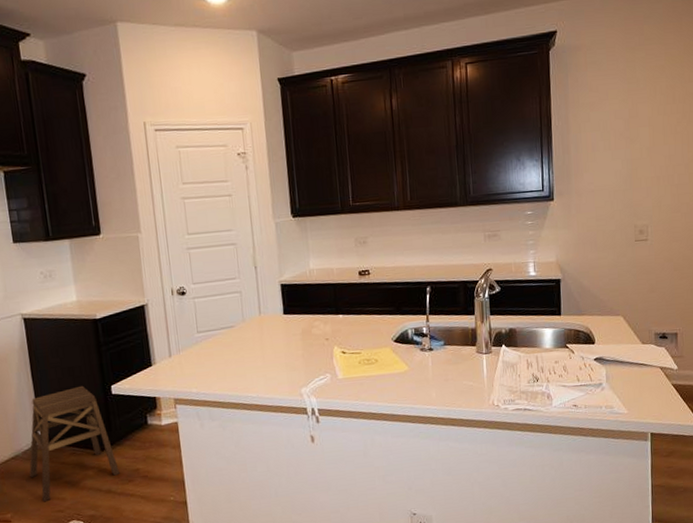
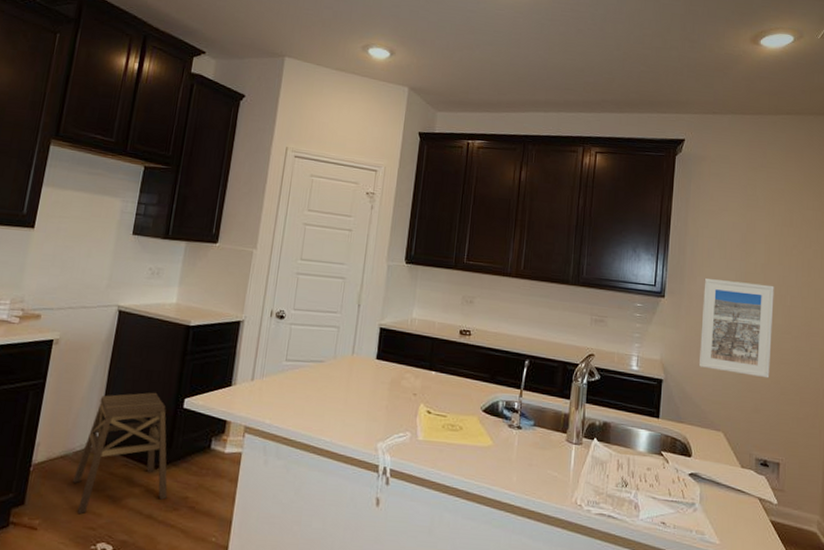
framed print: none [591,167,663,261] -> present [698,278,774,379]

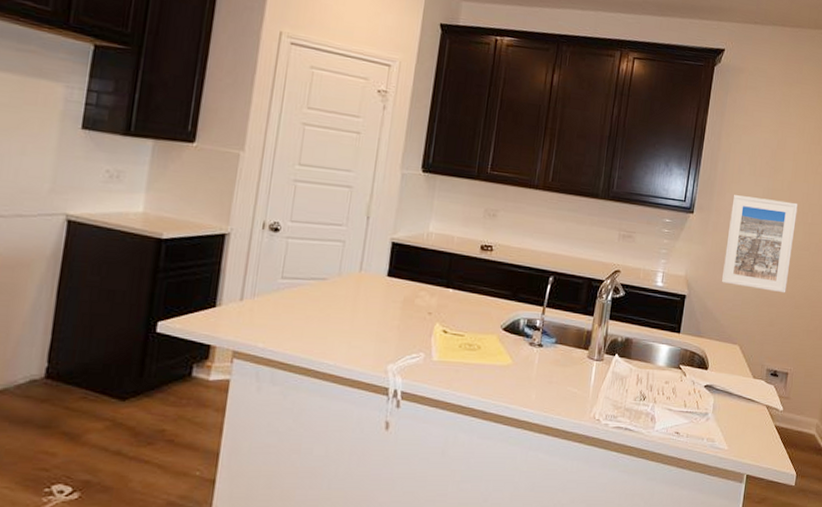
stool: present [73,392,168,515] -> none [16,315,140,455]

